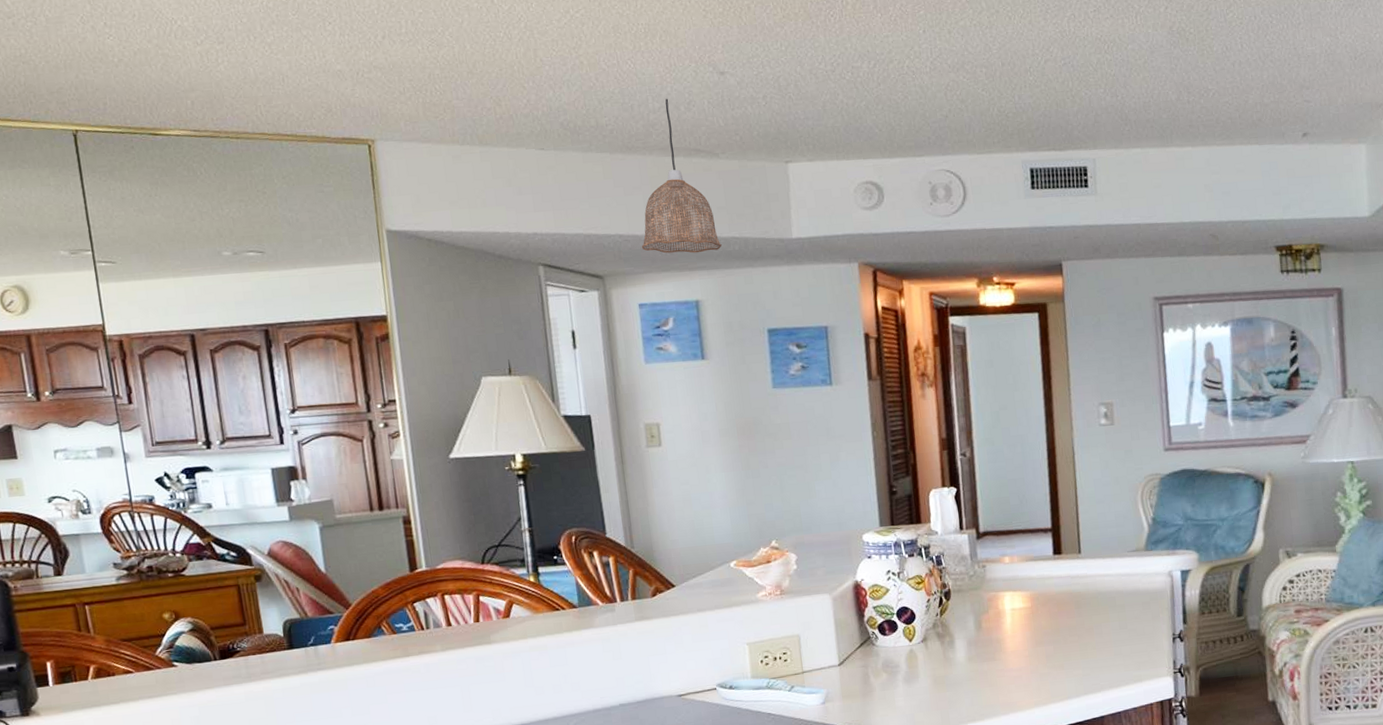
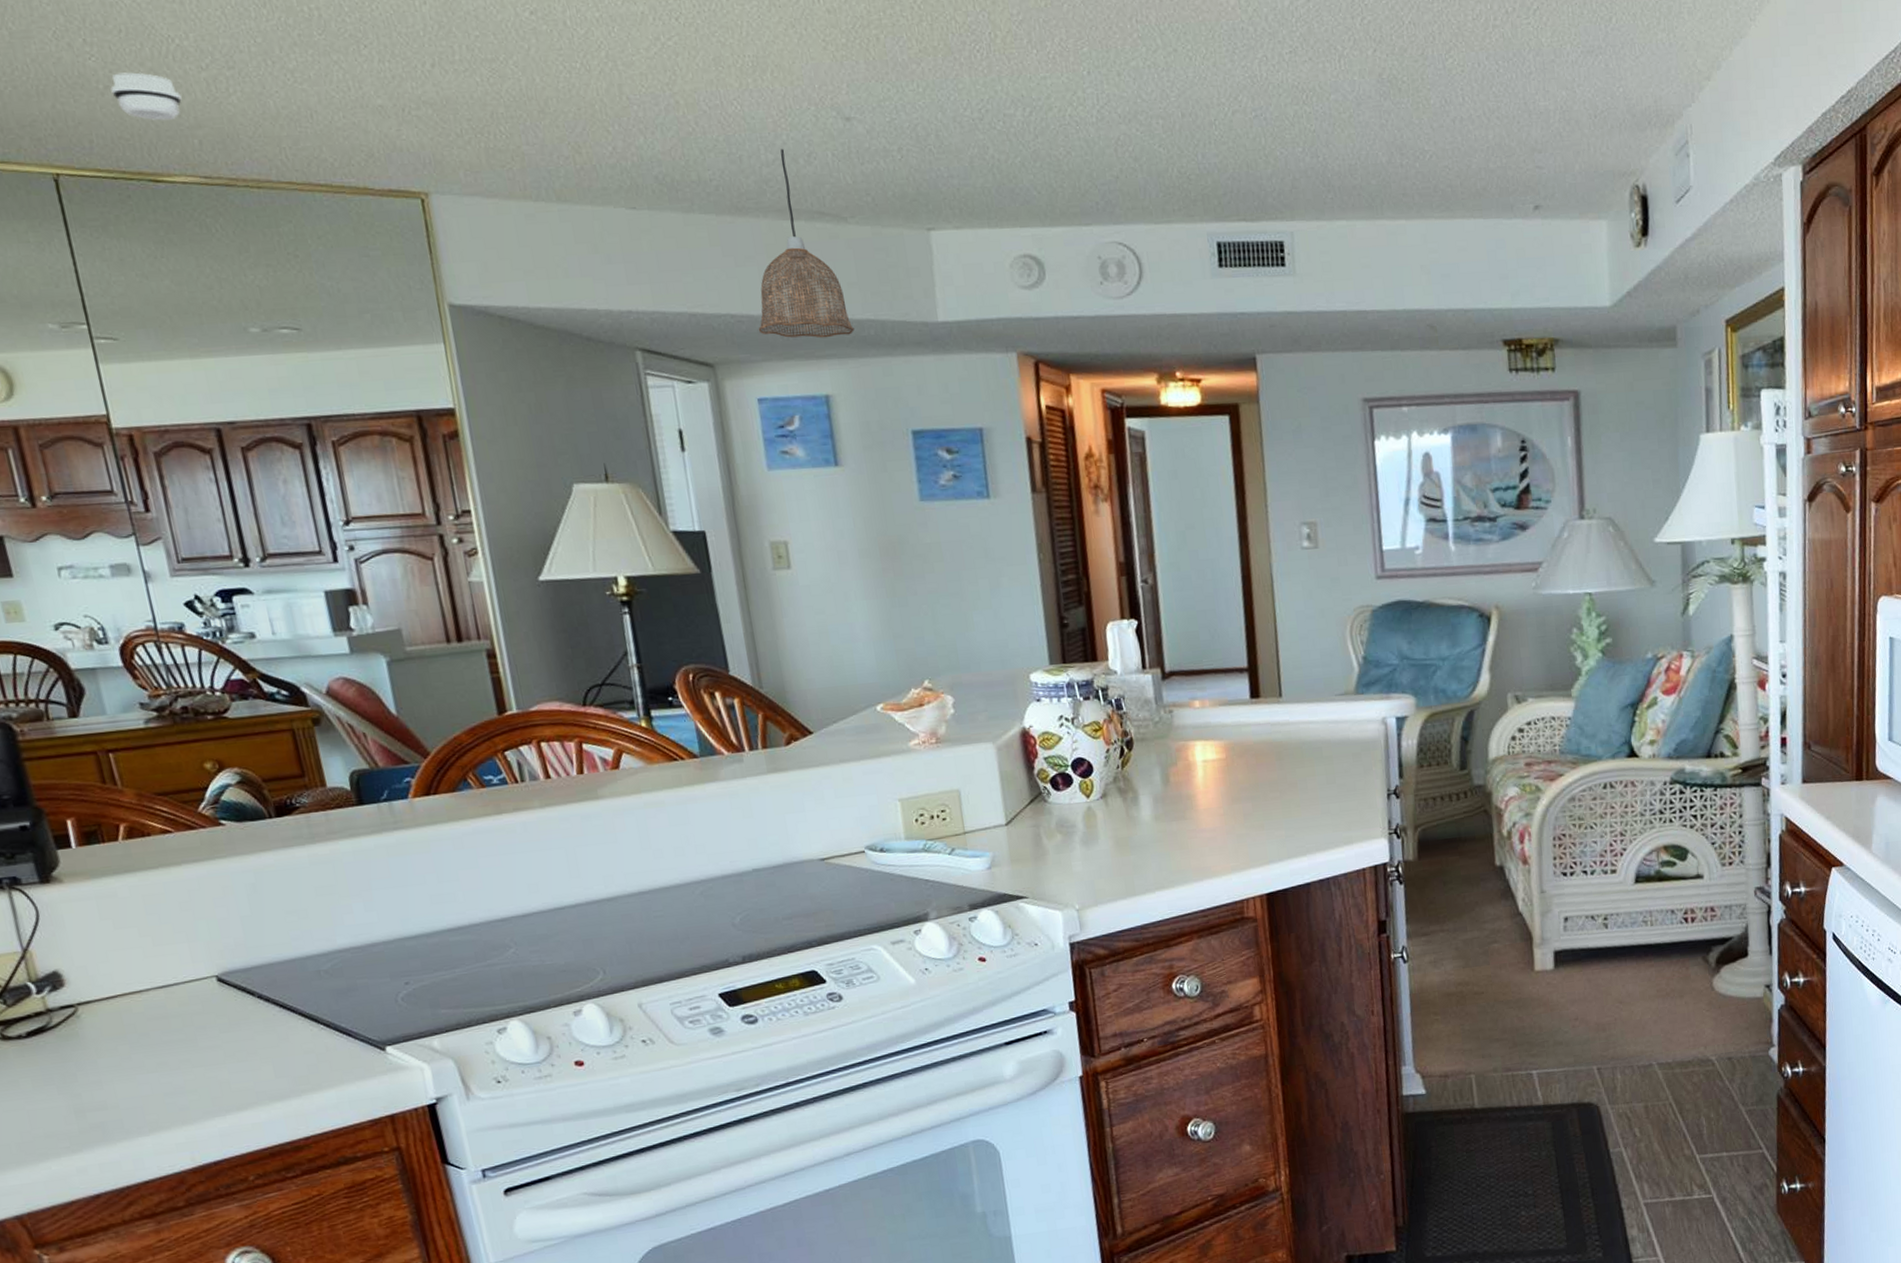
smoke detector: none [123,48,180,86] -> present [110,72,182,121]

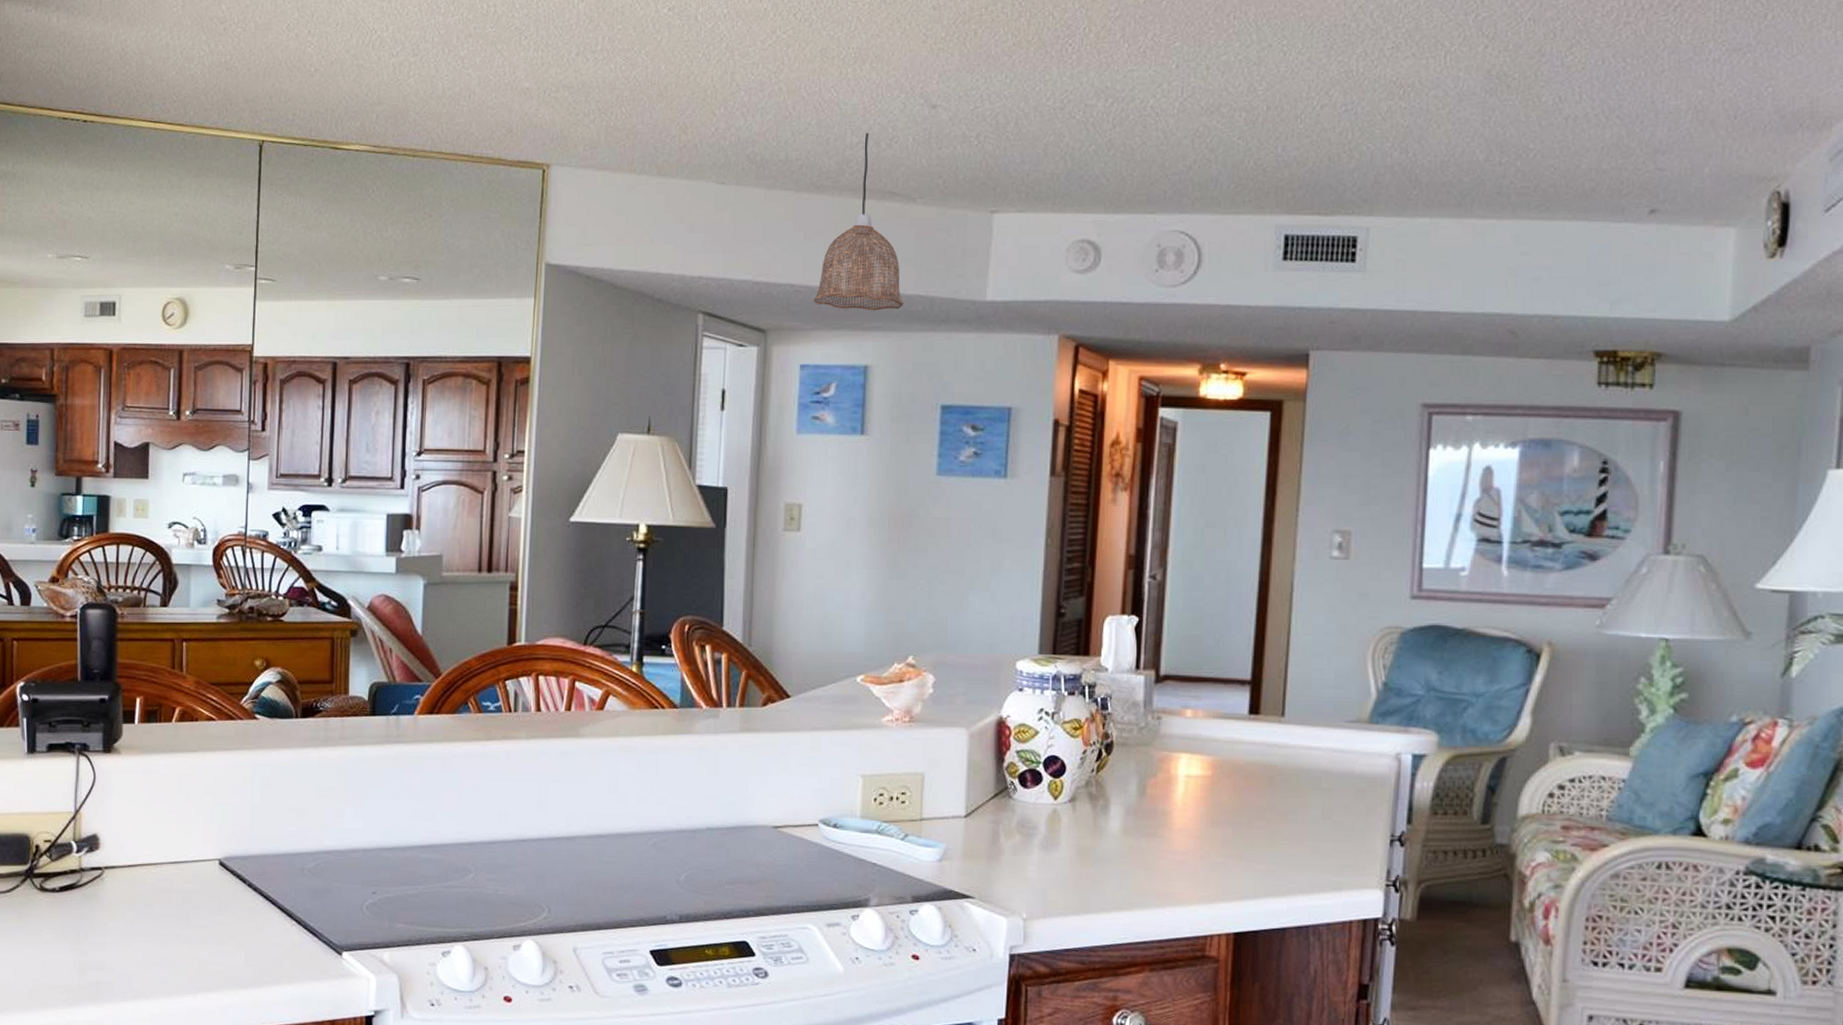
smoke detector: present [110,72,182,121] -> none [319,58,371,98]

